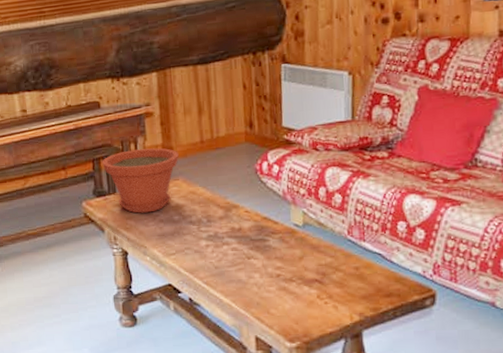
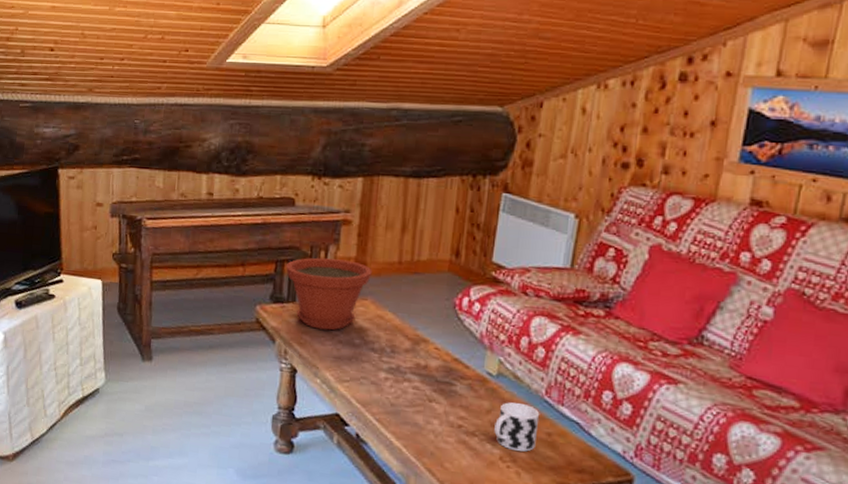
cup: none [308,245,347,288] -> present [494,402,540,452]

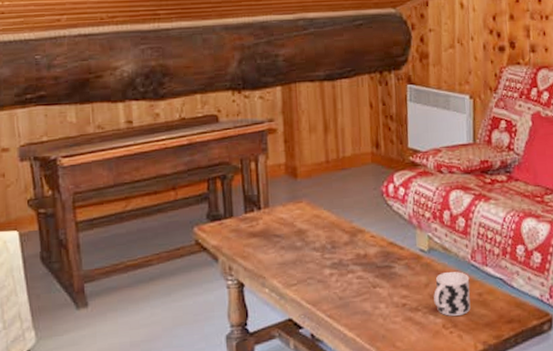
plant pot: present [285,257,372,331] -> none [218,167,303,240]

